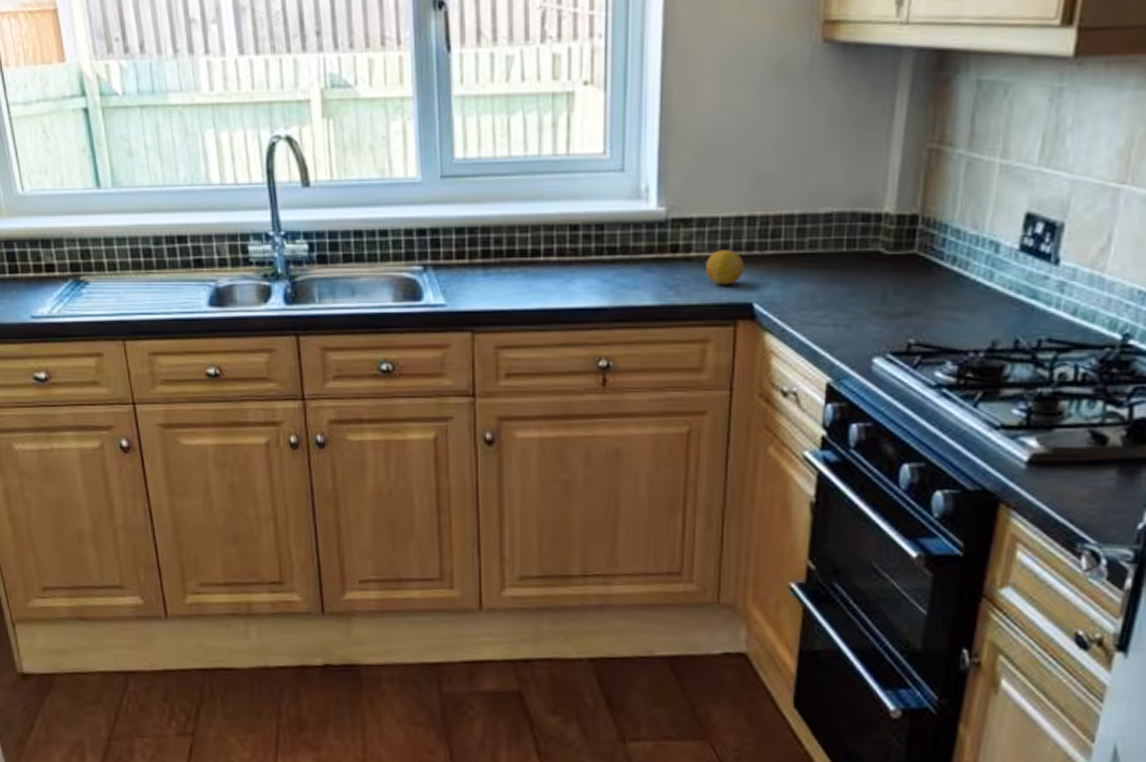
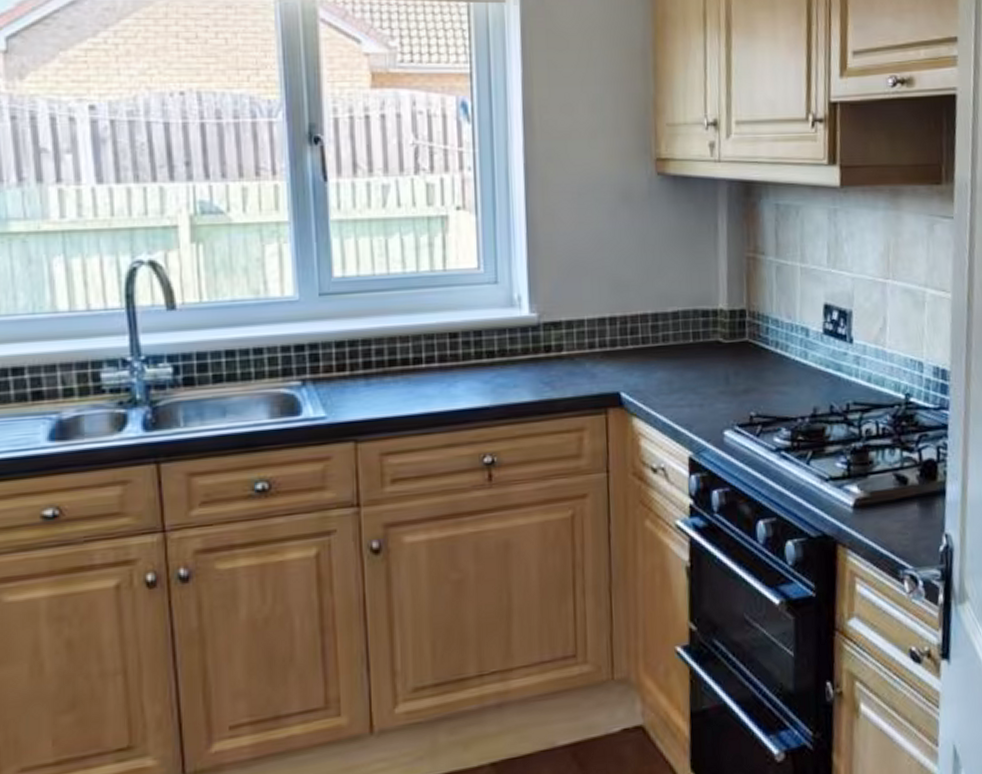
fruit: present [706,250,744,285] -> none [576,347,610,379]

